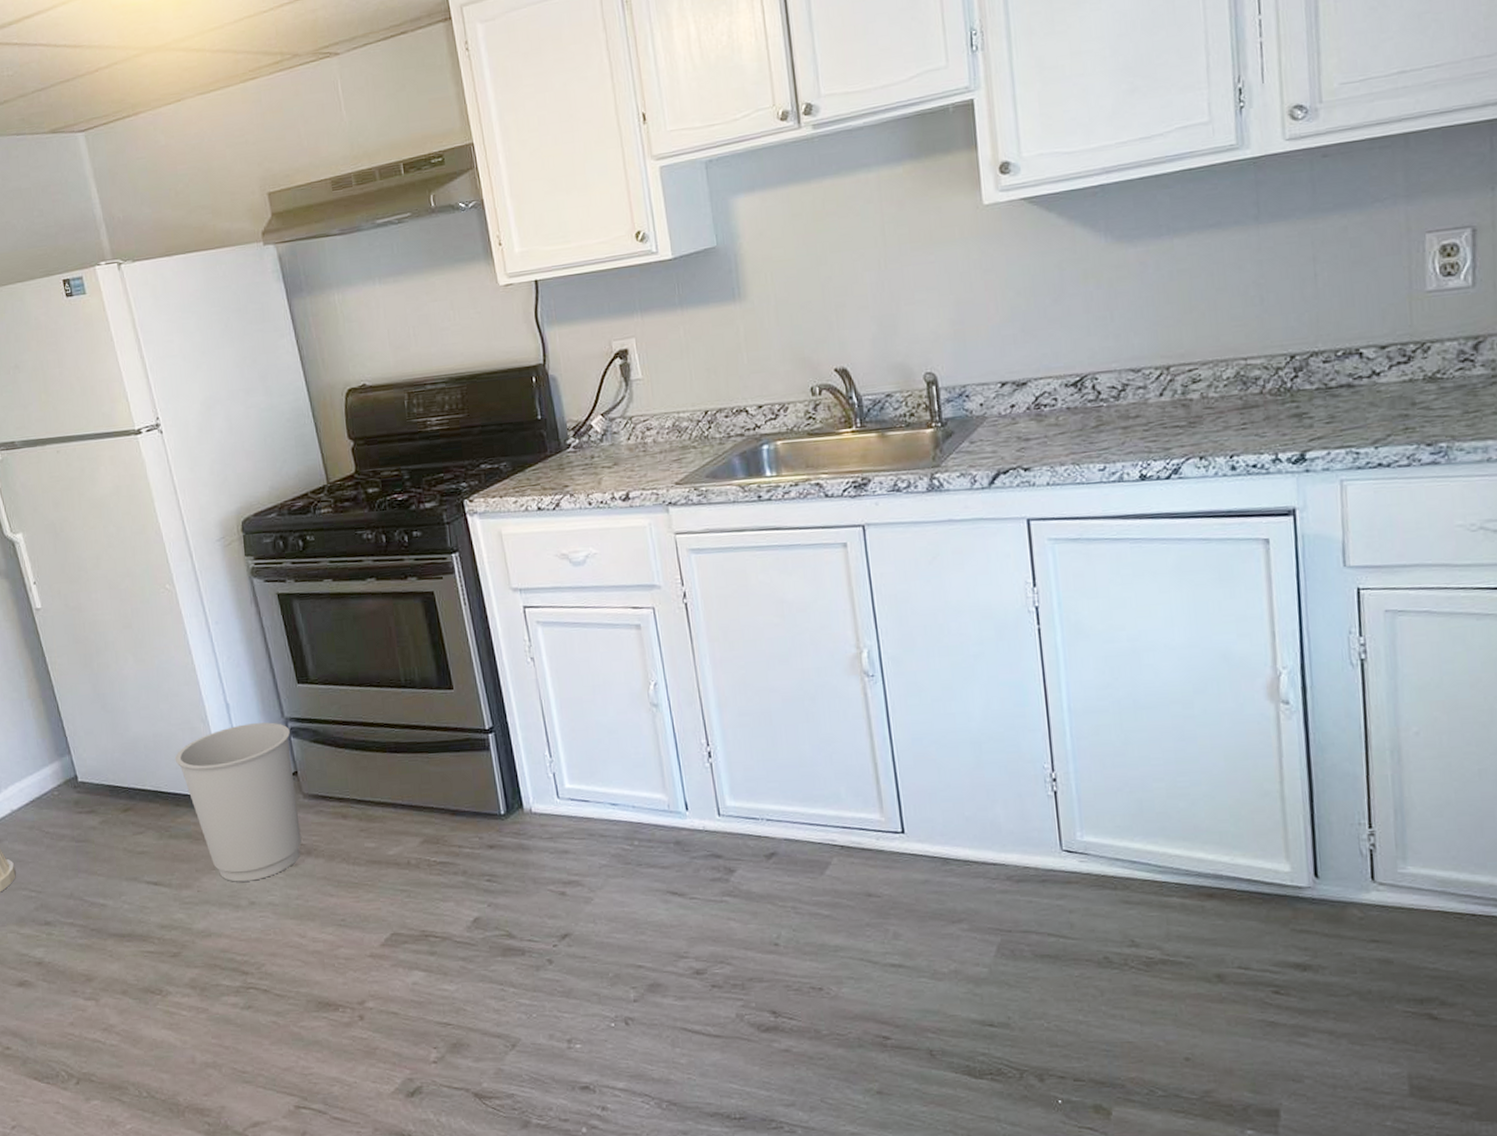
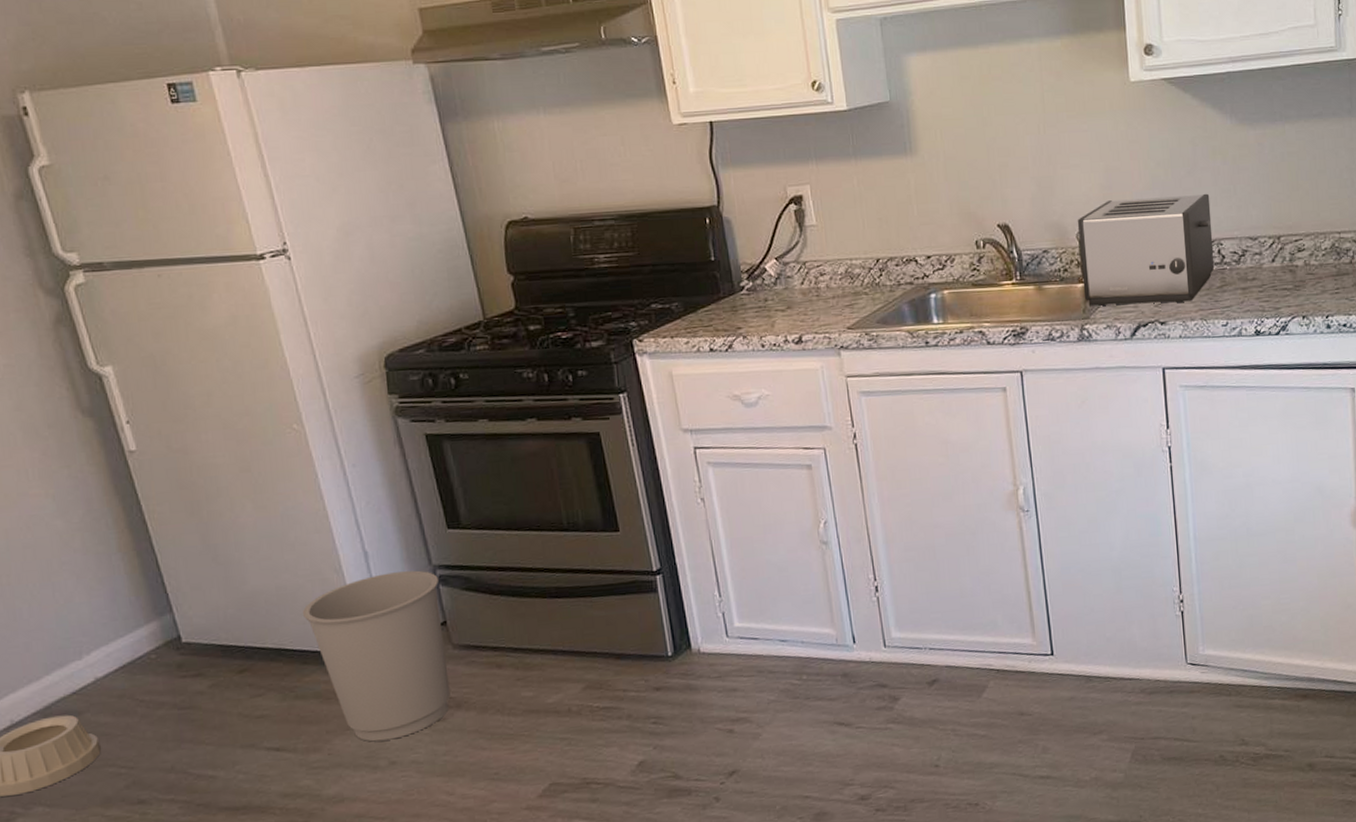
toaster: none [924,322,1088,453] -> present [1077,193,1214,306]

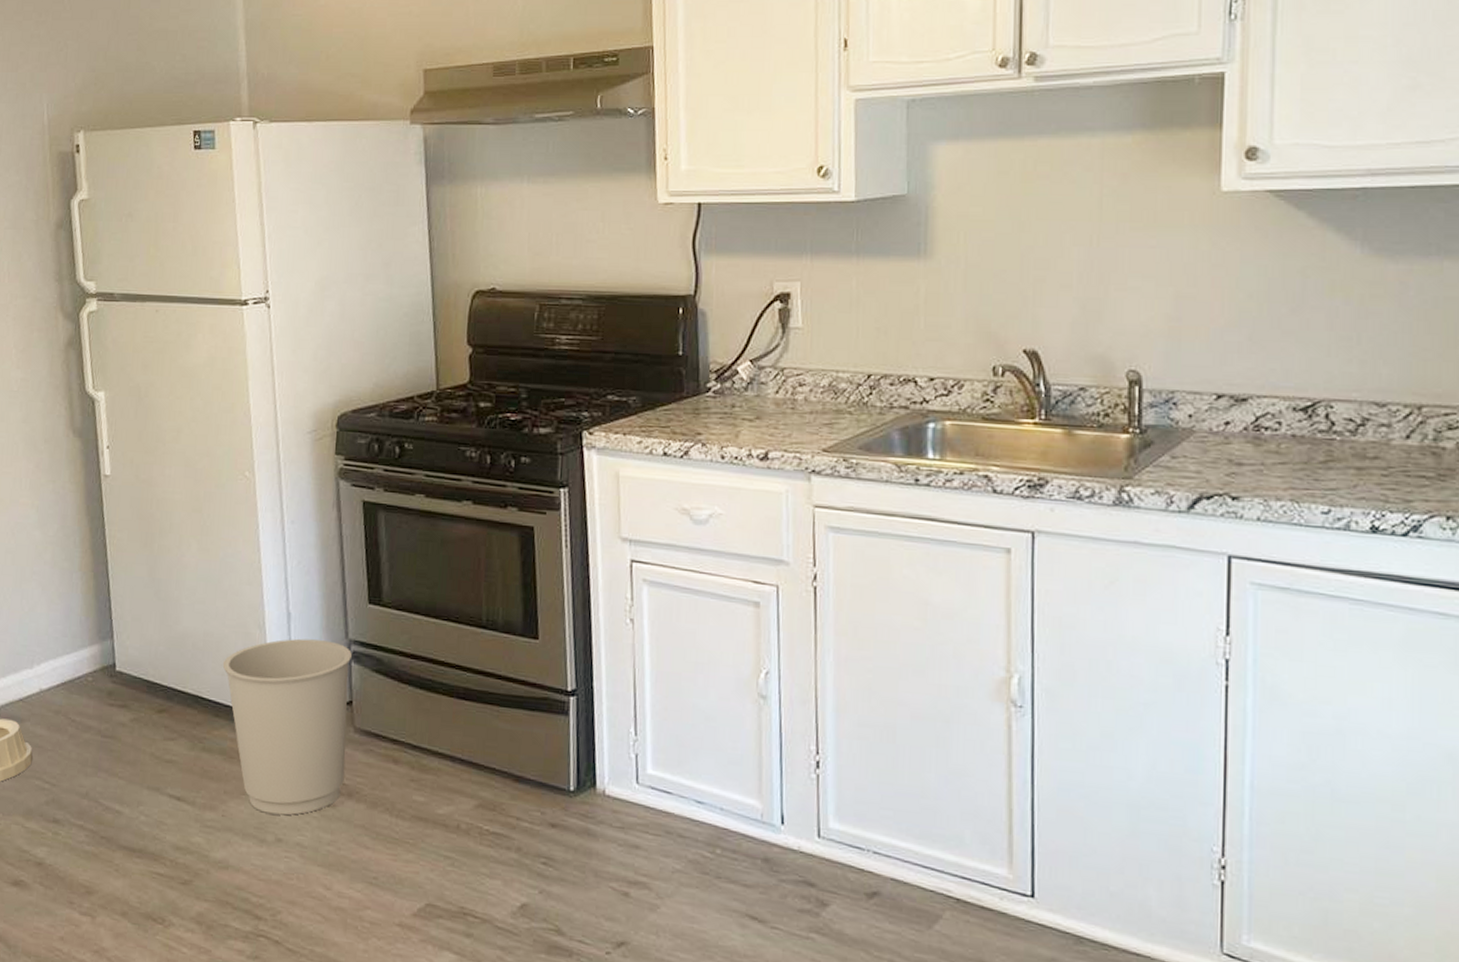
toaster: present [1077,193,1214,306] -> none [1128,335,1320,475]

